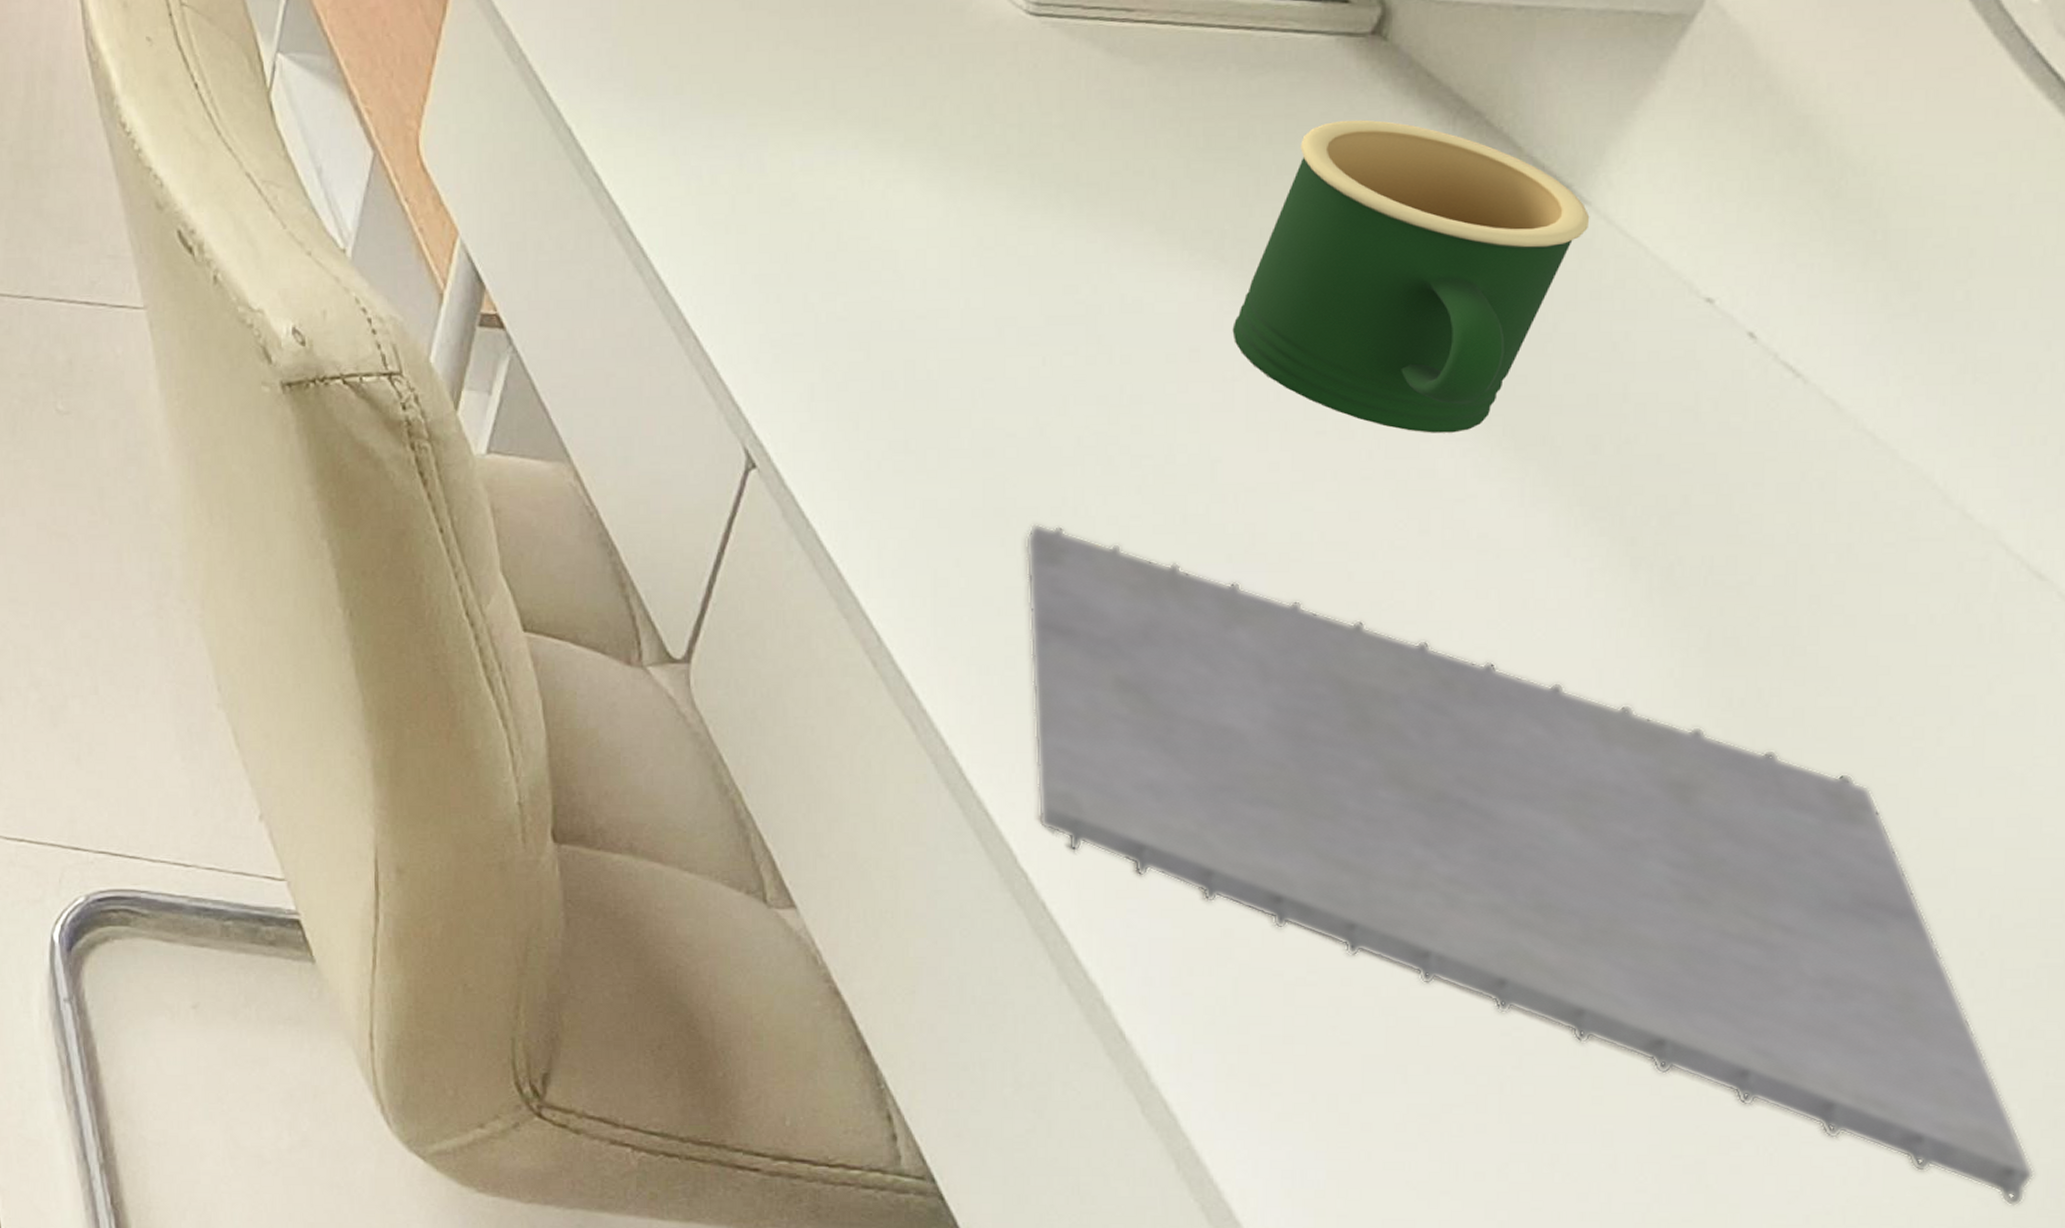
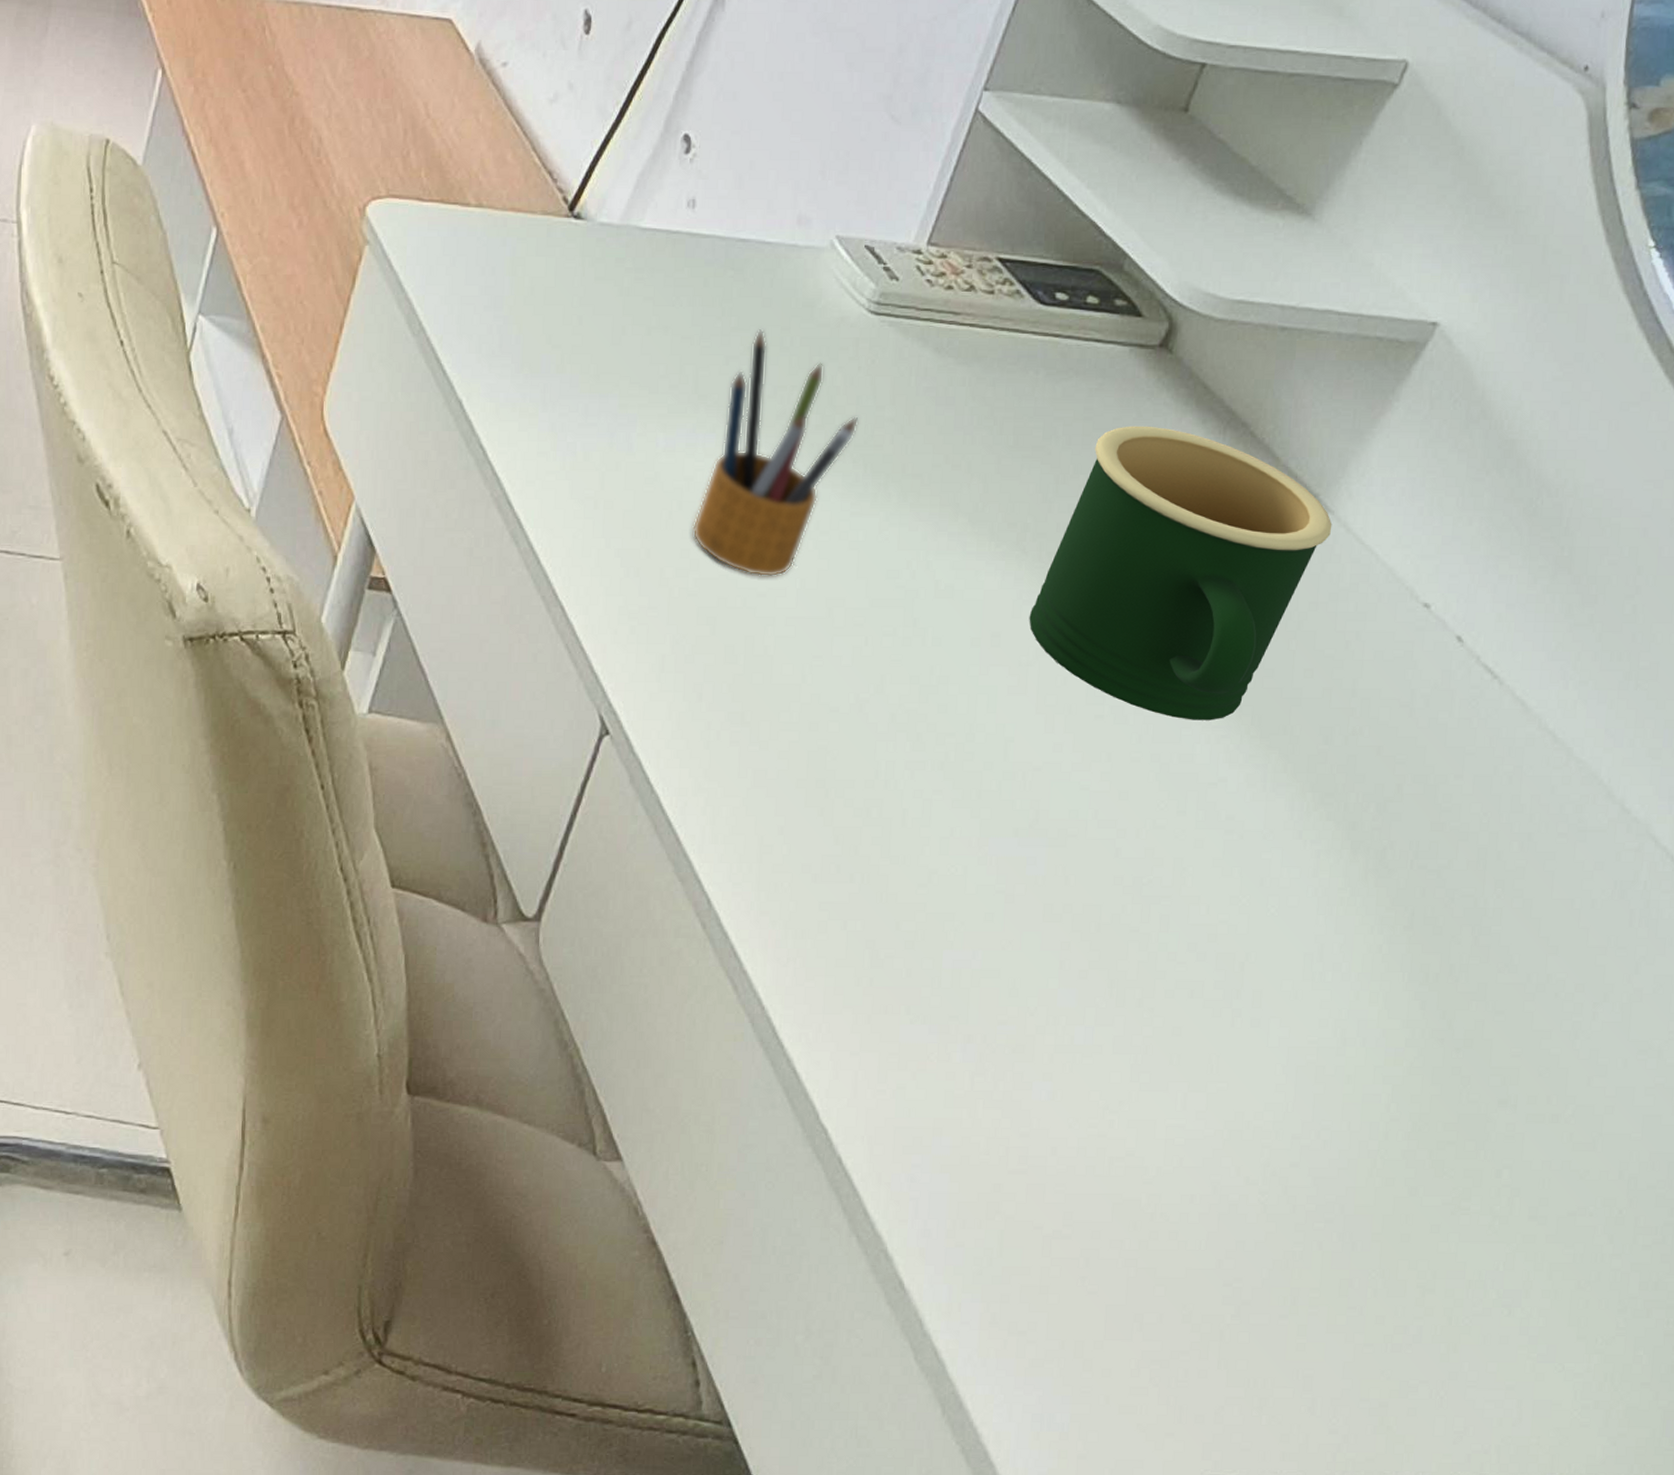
pencil box: none [838,38,1022,298] -> present [692,329,859,577]
notepad: present [1025,523,2036,1206] -> none [839,795,1655,1445]

